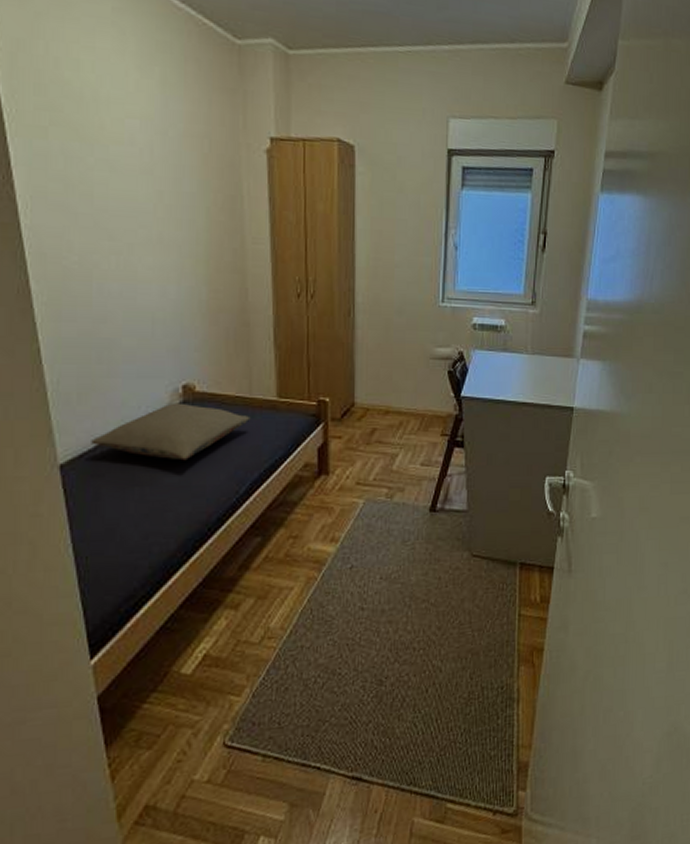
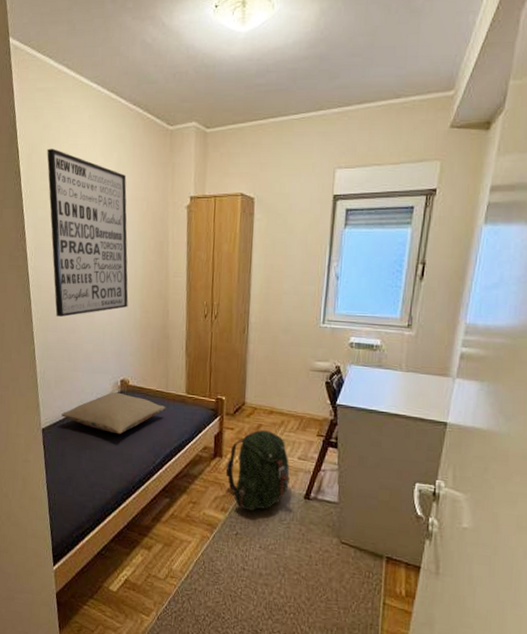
wall art: none [43,48,188,299] -> present [47,148,129,317]
backpack: none [334,435,412,537] -> present [225,430,290,511]

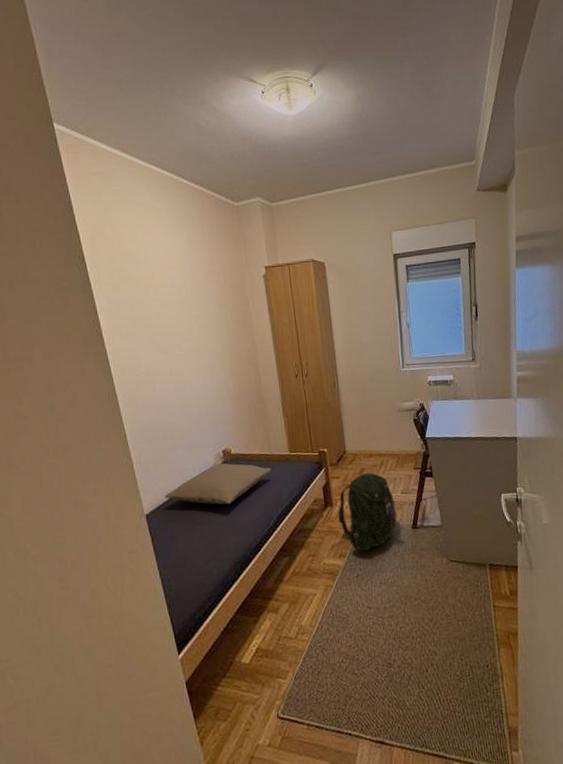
wall art: present [47,148,129,317] -> none [111,230,219,398]

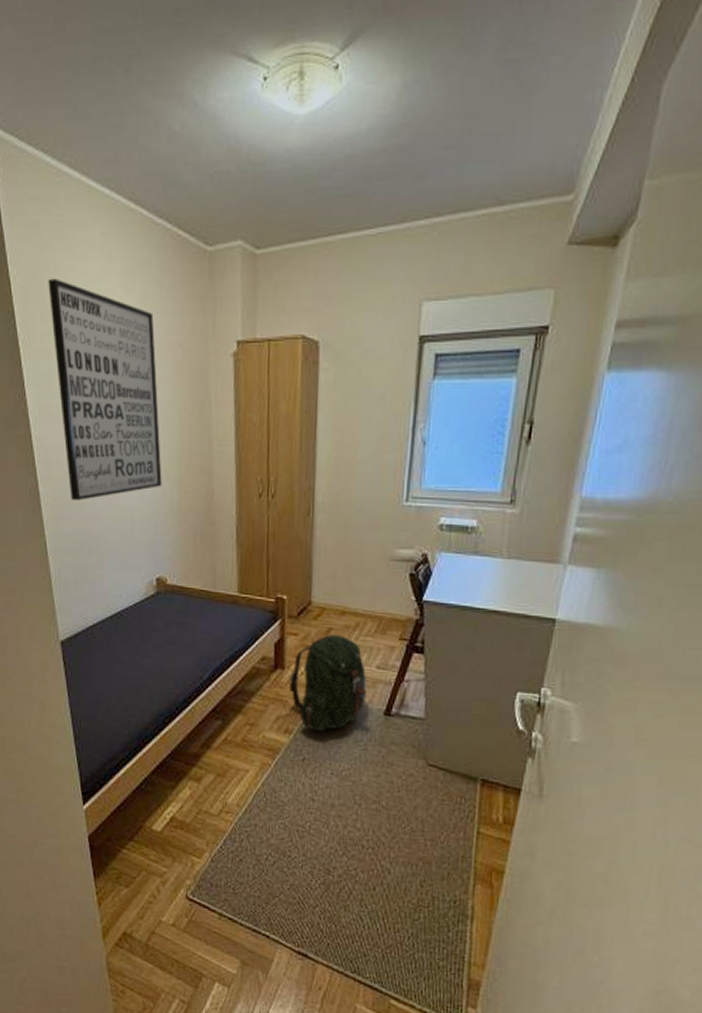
wall art: none [111,230,219,398] -> present [48,278,162,500]
pillow: present [165,463,272,505] -> none [84,593,214,646]

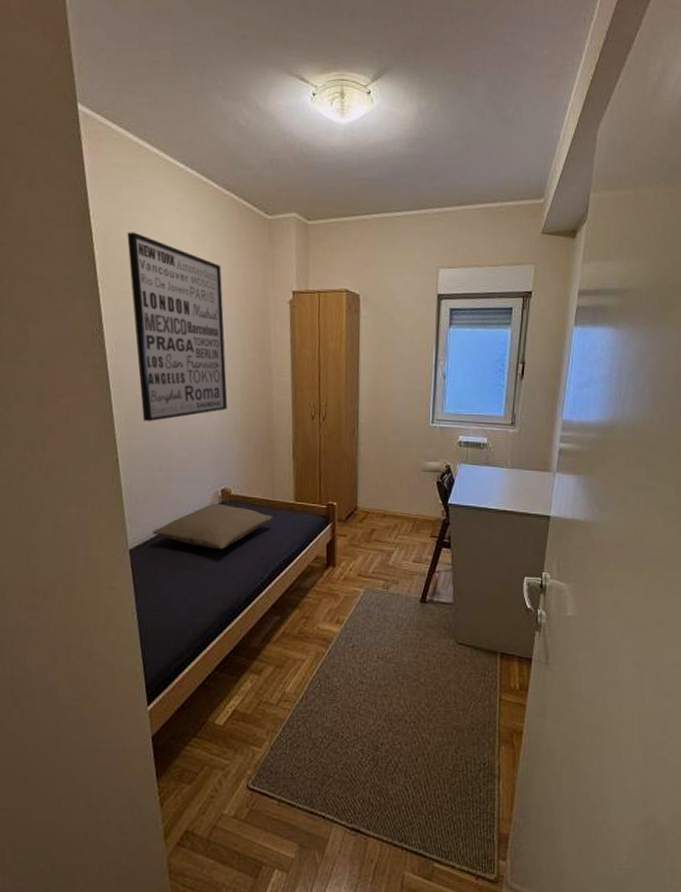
pillow: none [84,593,214,646] -> present [152,503,273,550]
backpack: present [288,634,367,732] -> none [339,535,405,621]

